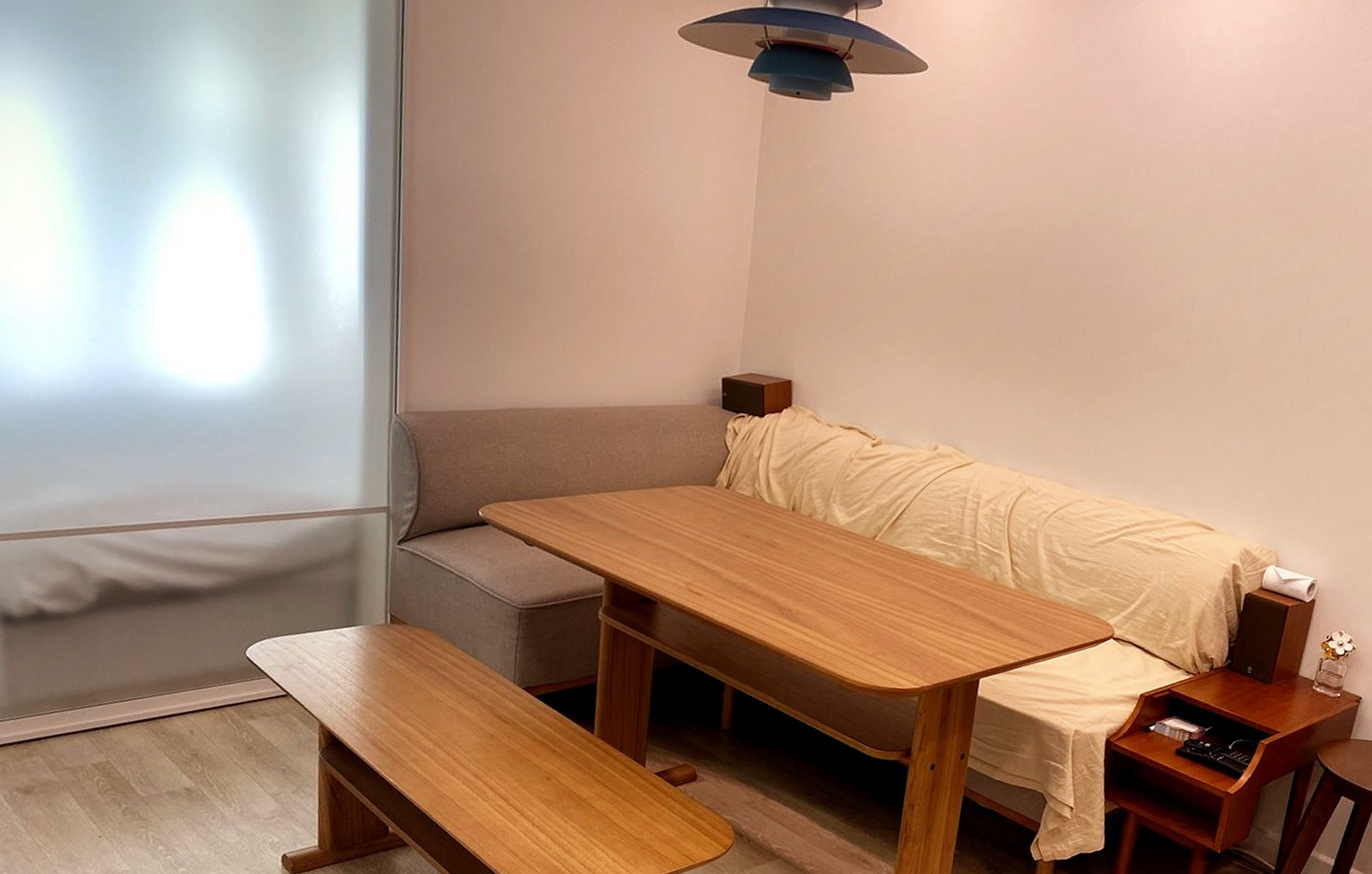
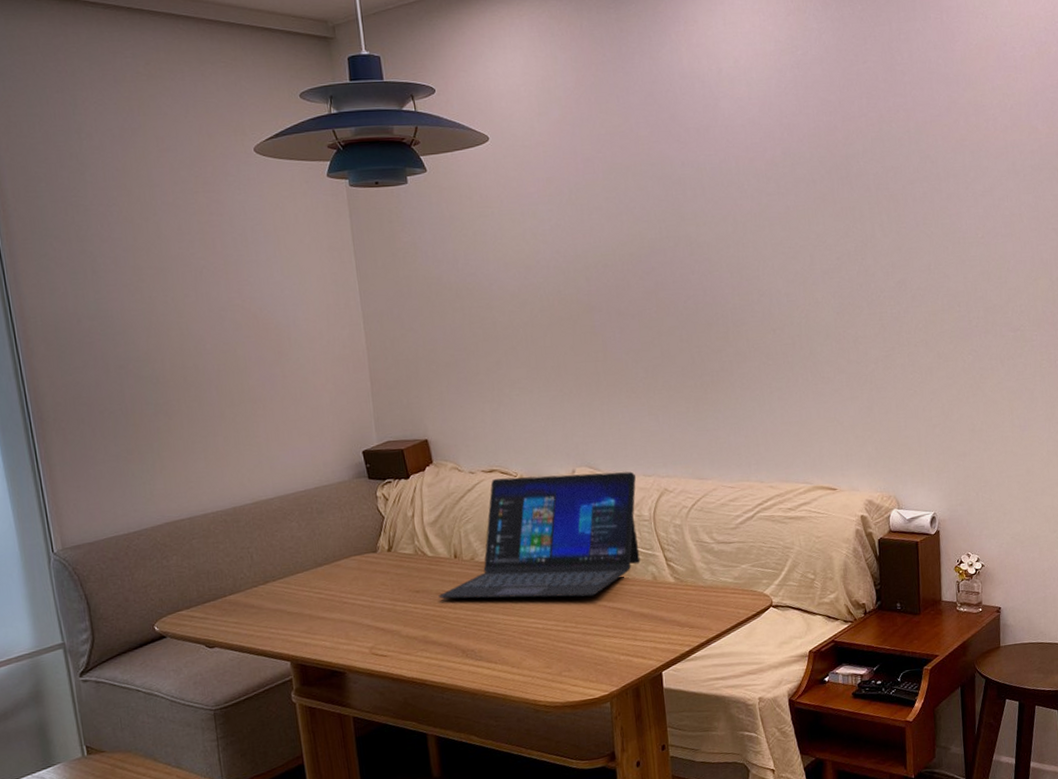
laptop: none [767,436,1001,584] -> present [438,471,641,599]

